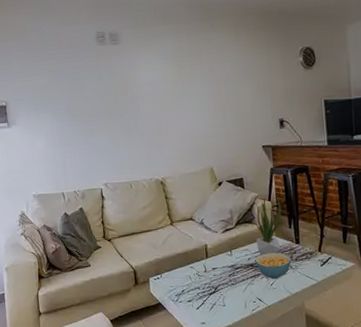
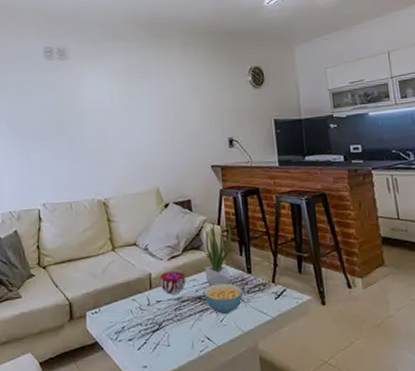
decorative bowl: none [214,242,240,263] -> present [159,271,187,295]

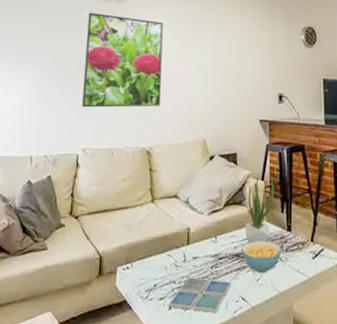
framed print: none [35,71,112,165] -> present [82,12,163,108]
drink coaster: none [137,319,196,353] -> present [168,277,232,314]
decorative bowl: present [159,271,187,295] -> none [198,226,226,251]

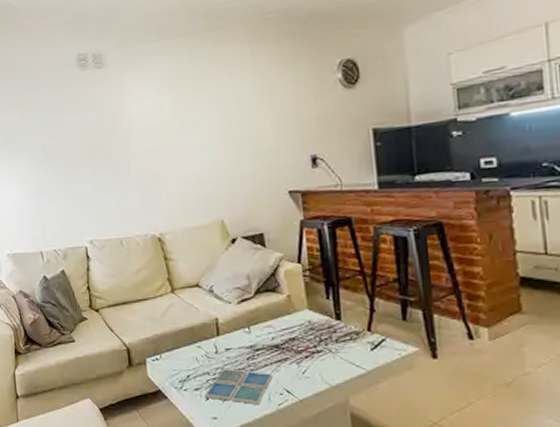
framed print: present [82,12,163,108] -> none [68,84,165,197]
cereal bowl: present [241,241,282,274] -> none [280,331,331,366]
potted plant: present [245,177,275,244] -> none [281,259,316,335]

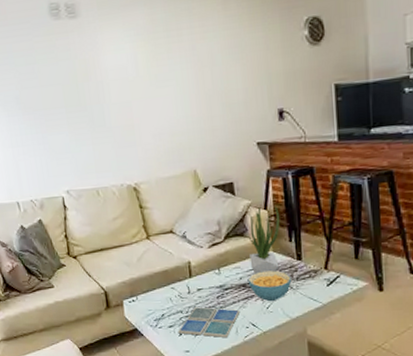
cereal bowl: none [280,331,331,366] -> present [247,270,292,302]
potted plant: none [281,259,316,335] -> present [249,206,280,275]

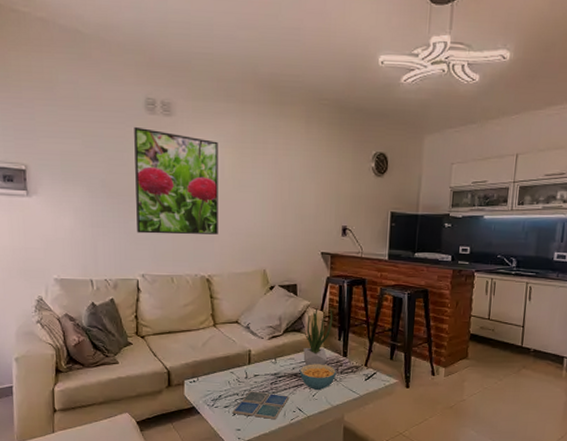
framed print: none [41,35,140,148] -> present [134,126,218,235]

